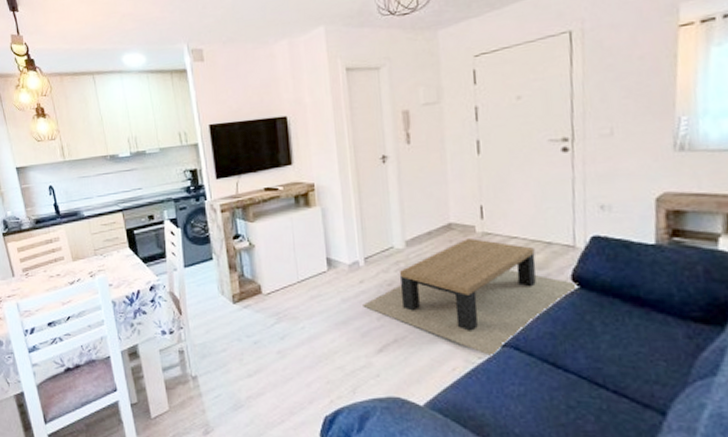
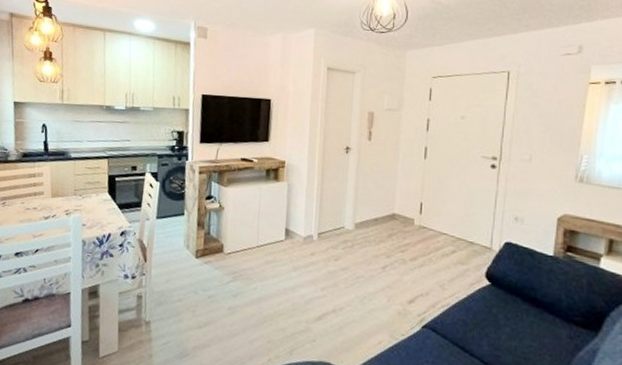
coffee table: present [363,237,578,357] -> none [310,228,490,336]

